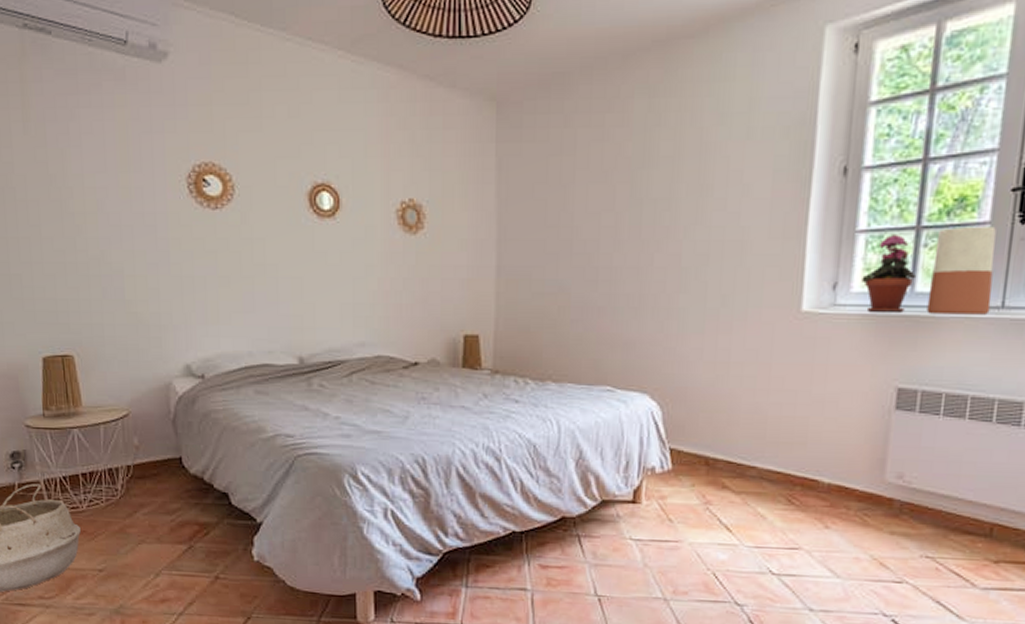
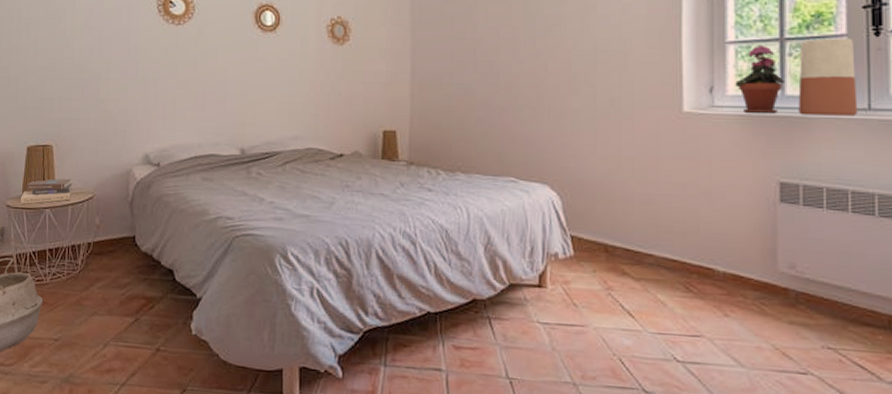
books: none [42,394,103,424] -> present [21,178,73,204]

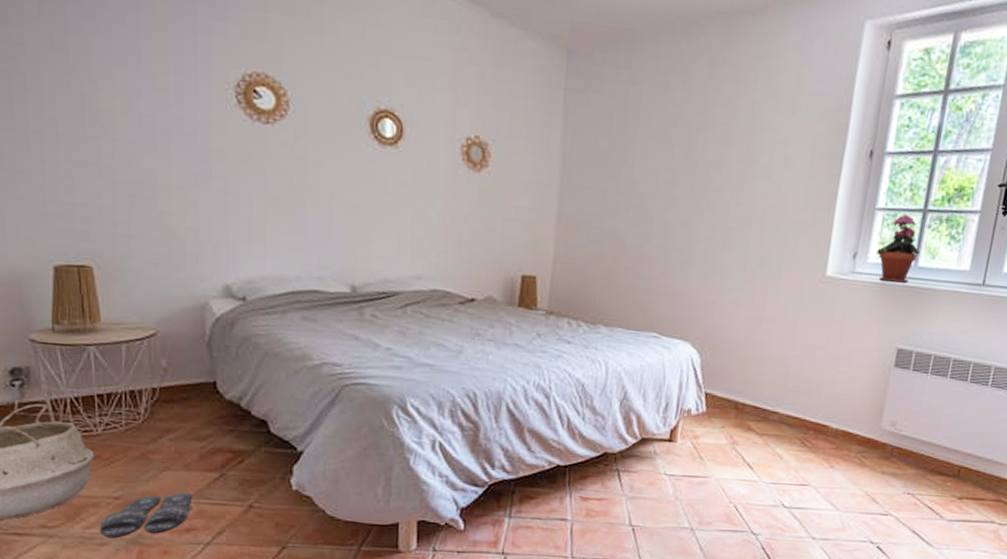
books: present [21,178,73,204] -> none [50,308,126,339]
slippers: none [42,336,113,376] -> present [99,493,193,537]
vase: present [798,38,858,116] -> none [925,213,984,291]

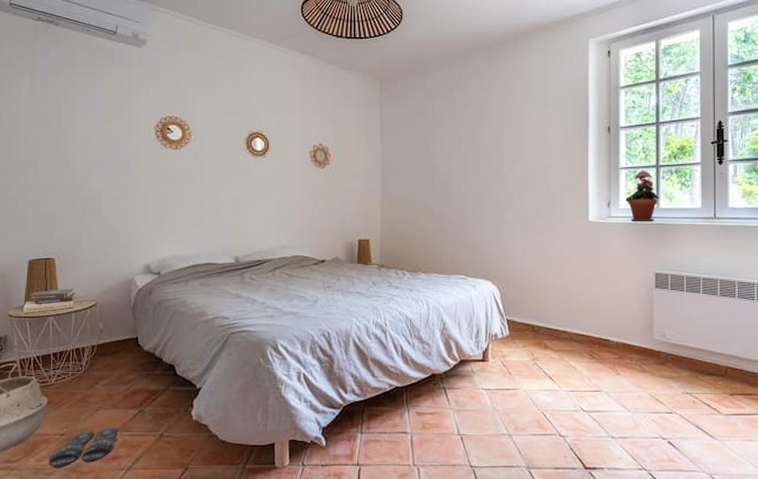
books: none [50,308,126,339] -> present [23,289,76,313]

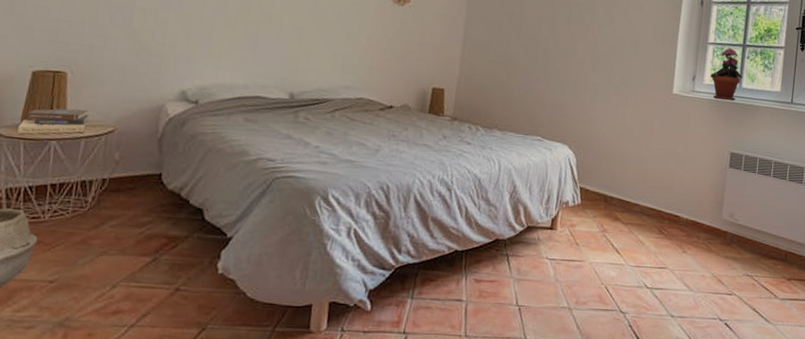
slippers: present [49,427,118,467] -> none [29,276,123,320]

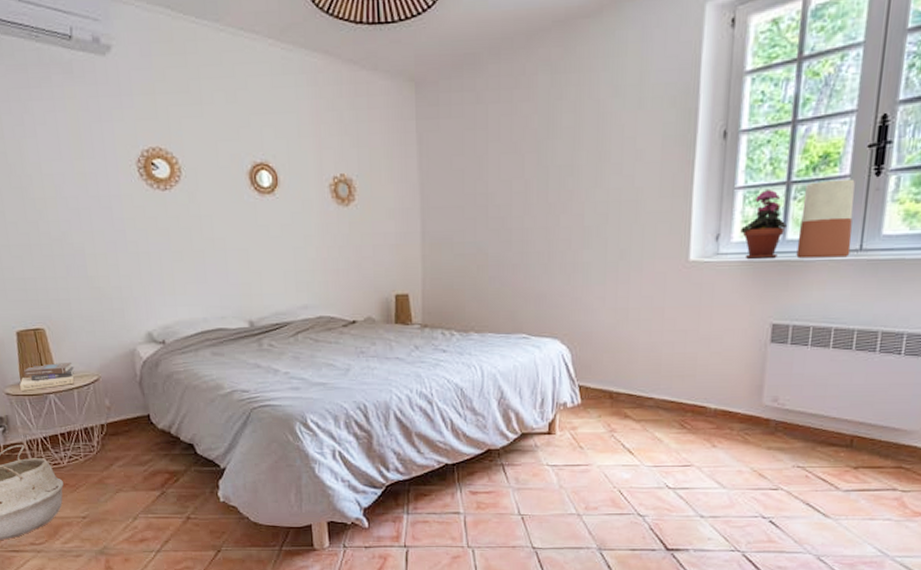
vase: none [748,48,788,107] -> present [796,179,855,259]

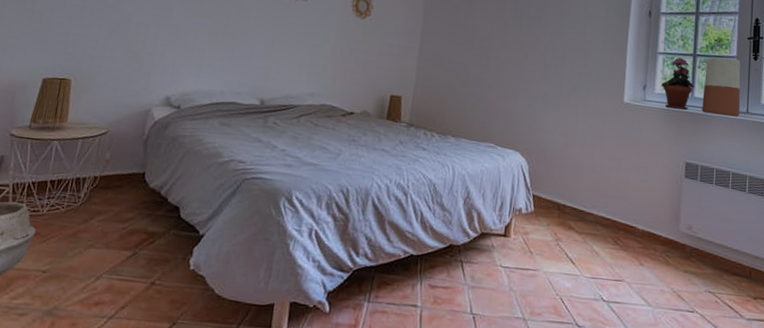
books: present [20,363,75,391] -> none [26,110,87,135]

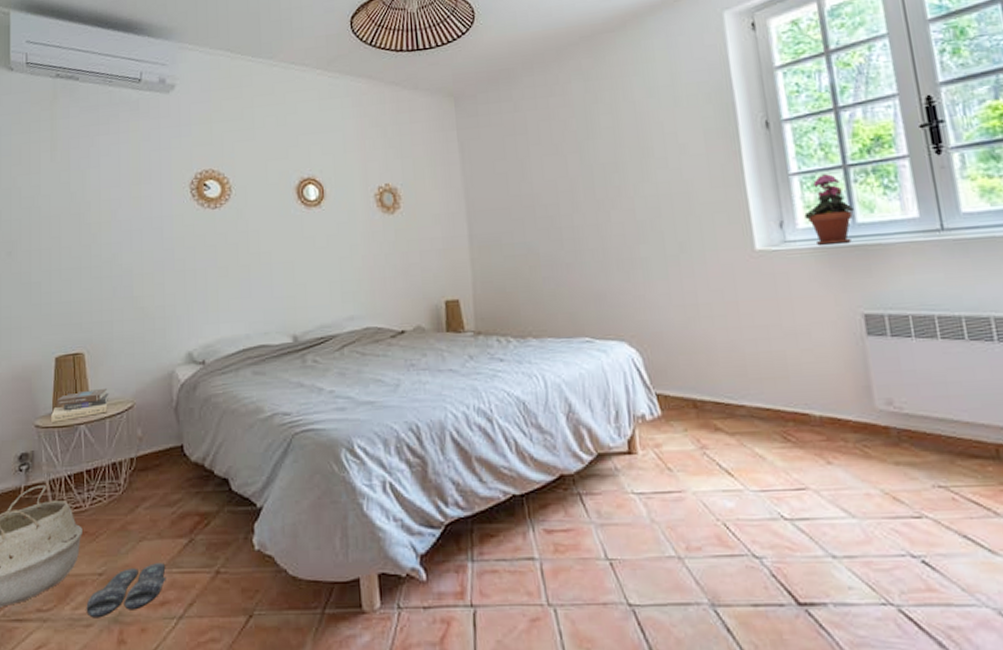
slippers: none [23,268,106,309] -> present [86,563,166,617]
books: none [26,110,87,135] -> present [51,389,109,422]
vase: present [702,57,741,117] -> none [864,158,932,242]

